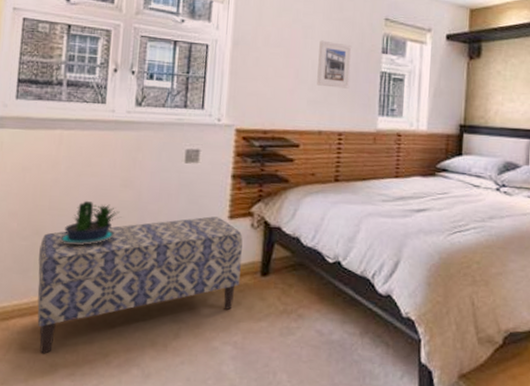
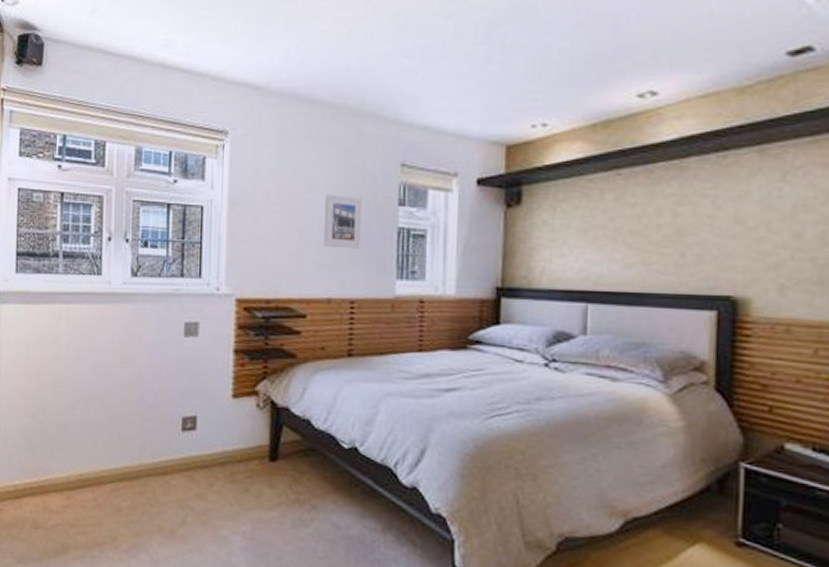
bench: present [37,216,243,354] -> none [45,395,248,534]
potted plant: present [59,200,122,245] -> none [64,377,123,424]

